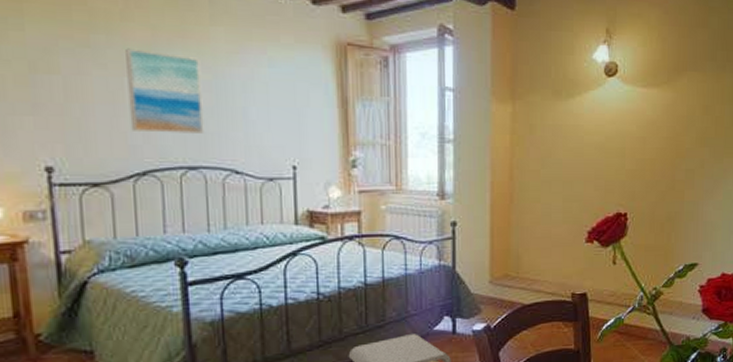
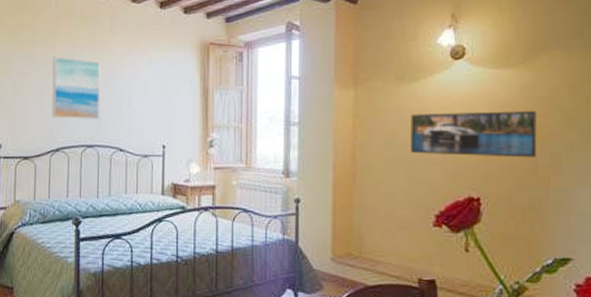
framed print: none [566,129,676,174] -> present [410,111,537,158]

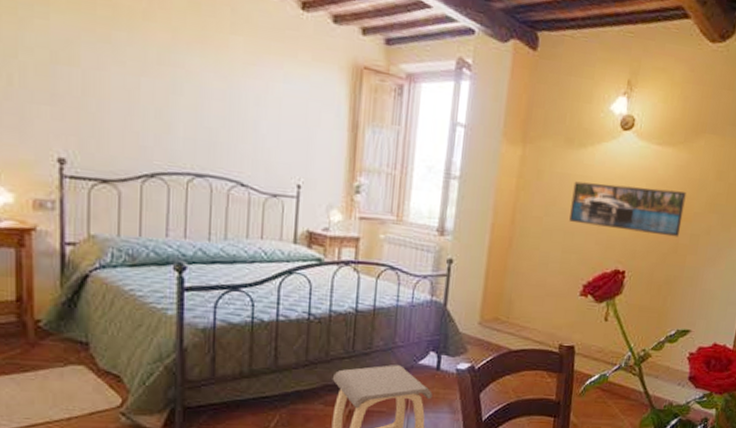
wall art: present [51,56,101,119] -> none [143,48,217,142]

